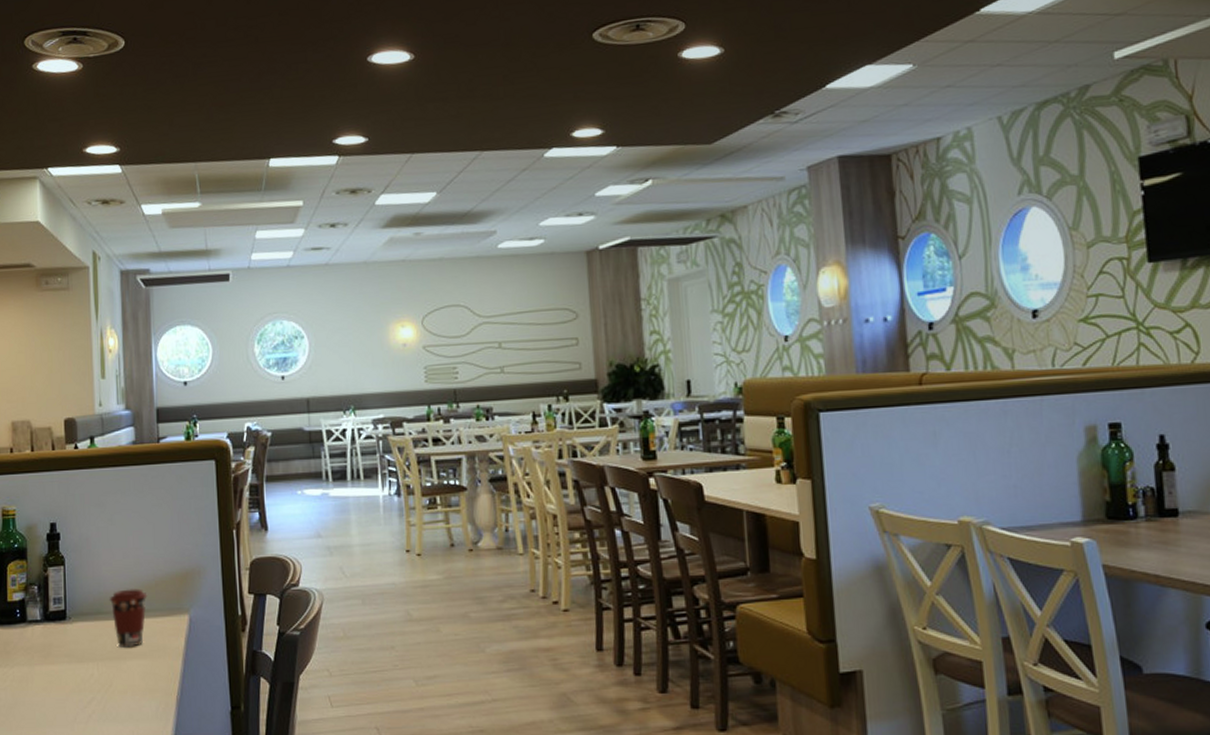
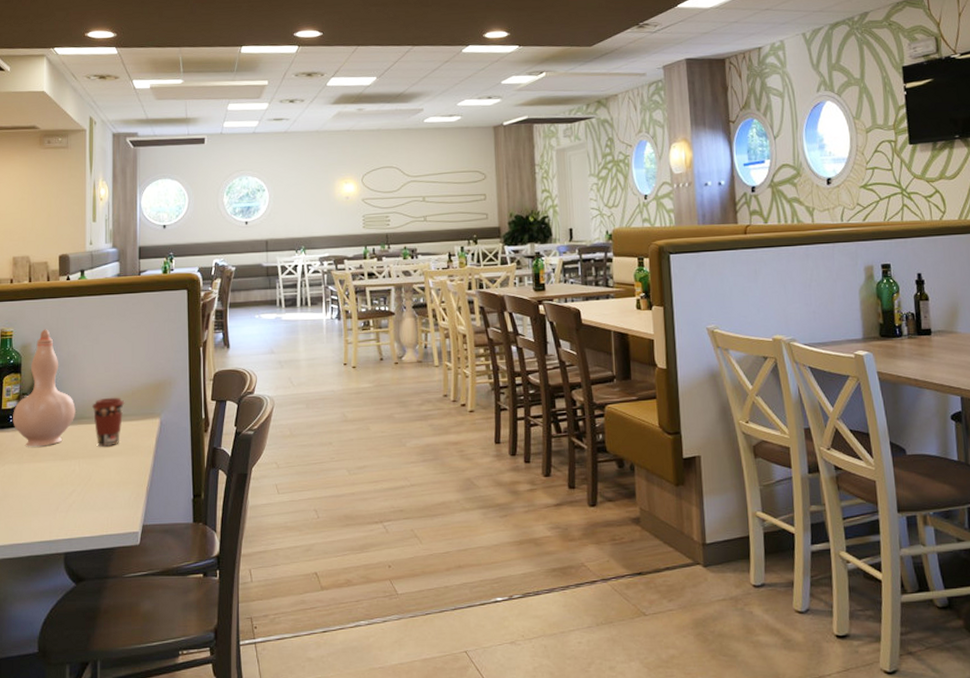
vase: none [20,507,91,647] -> present [13,329,75,447]

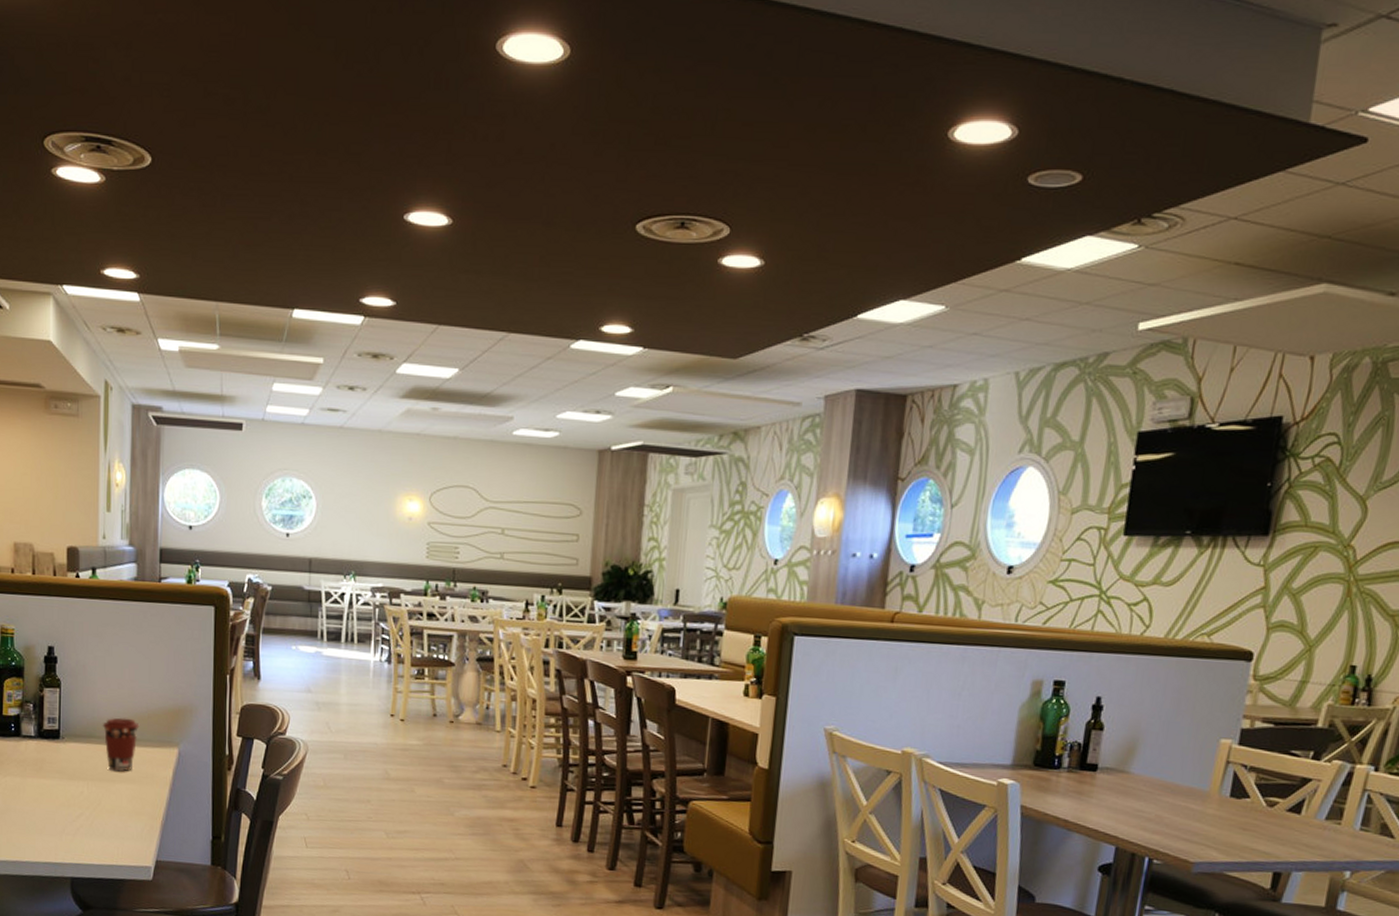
vase: present [13,329,75,447] -> none [15,631,84,762]

